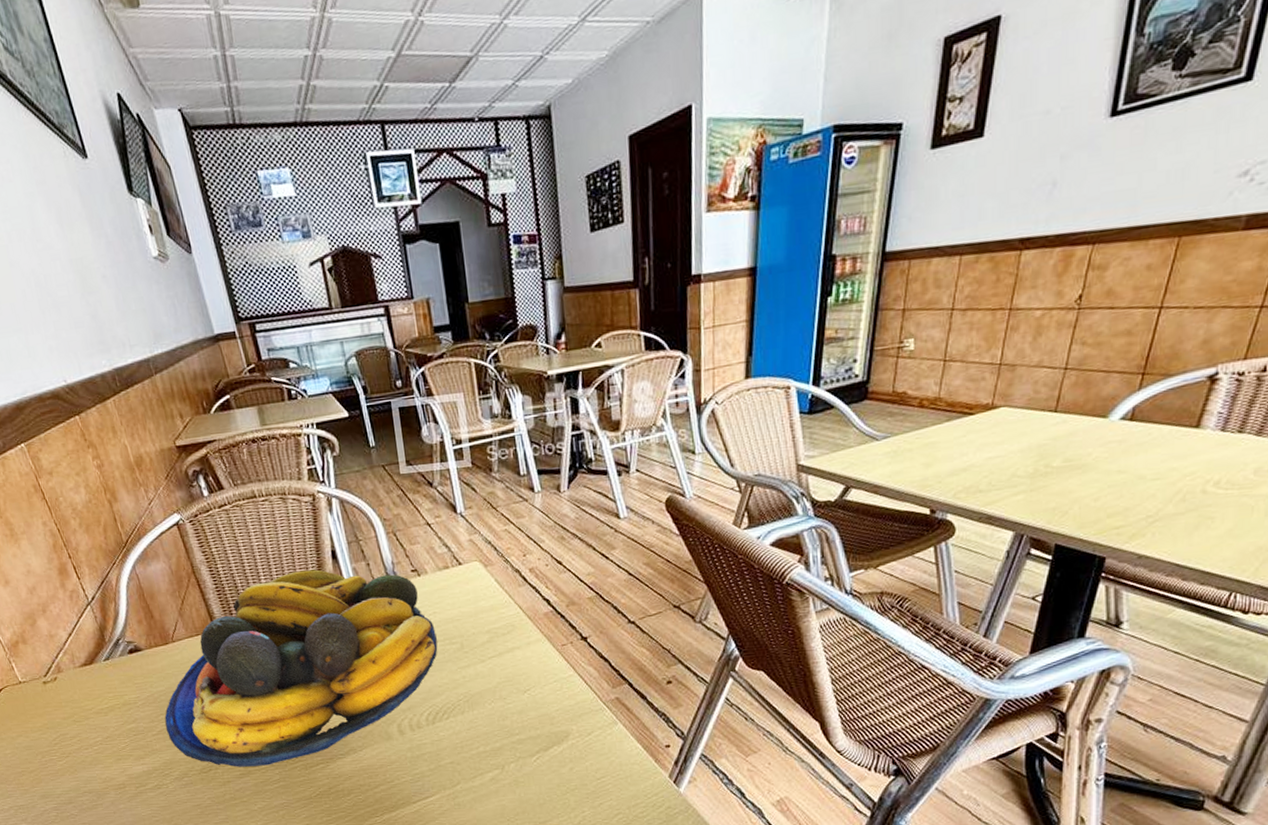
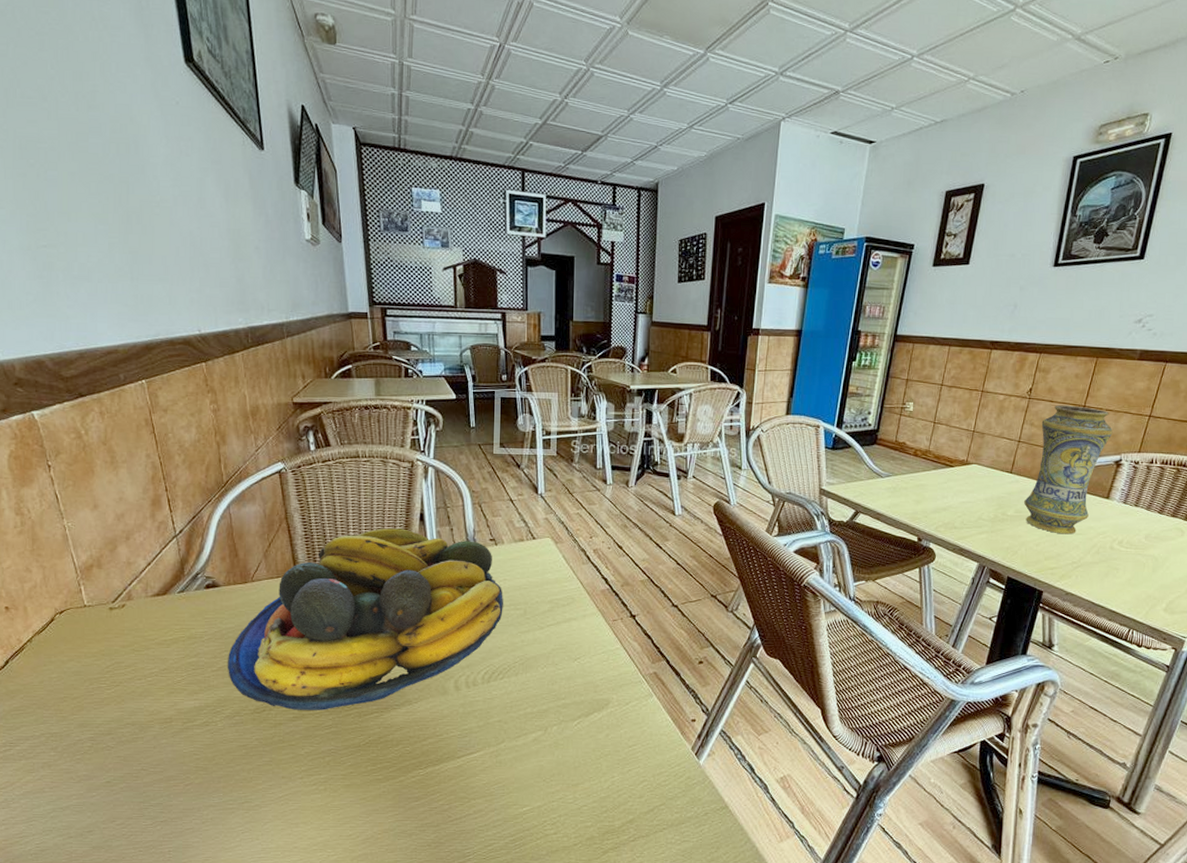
vase: none [1076,308,1205,483] -> present [1024,405,1113,535]

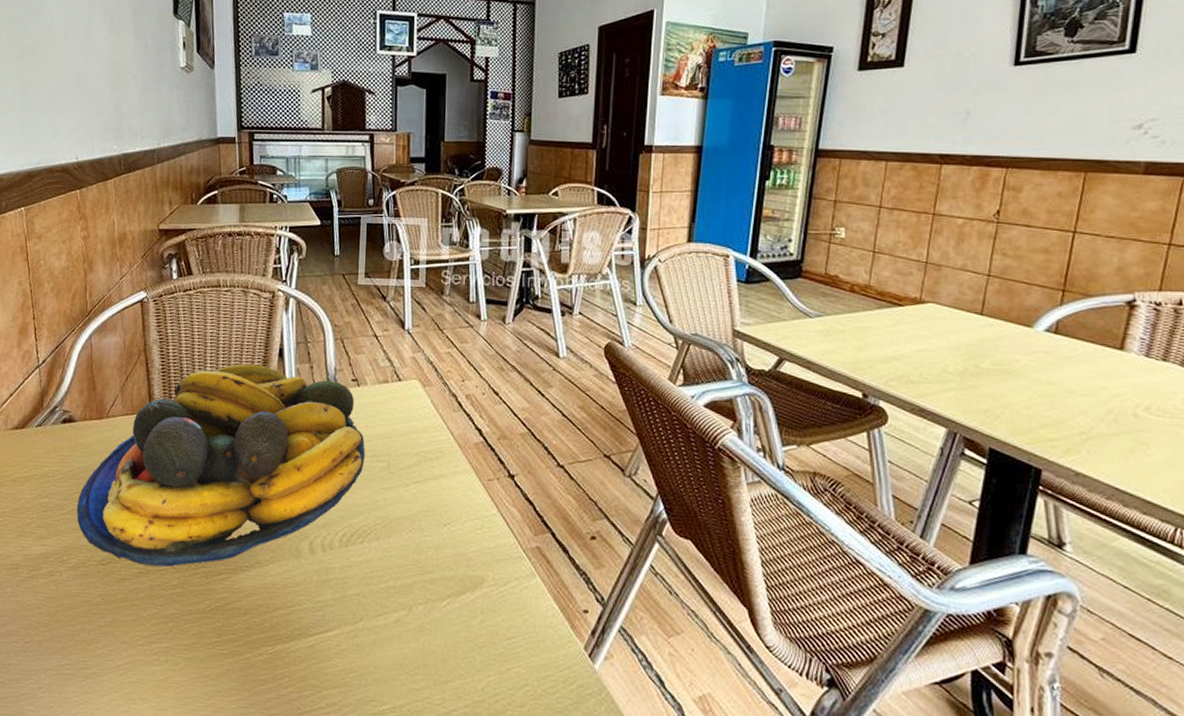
vase: present [1024,405,1113,535] -> none [1003,230,1119,396]

